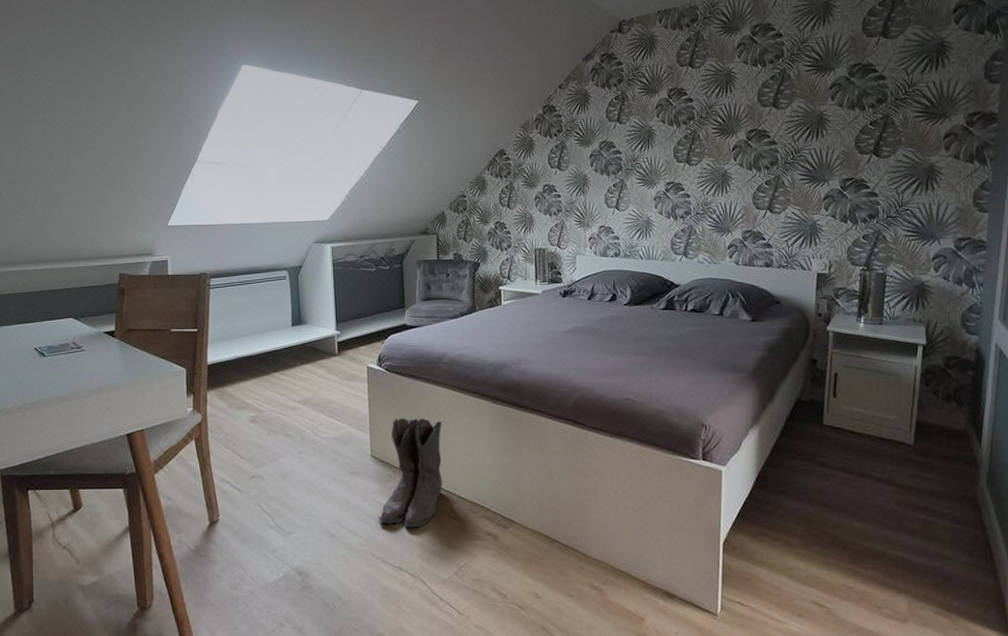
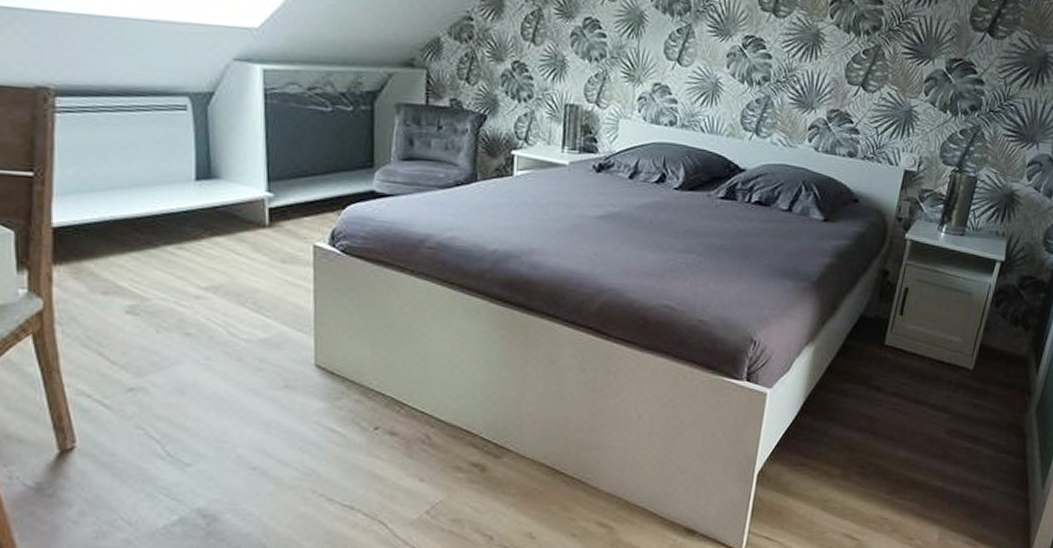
boots: present [377,418,444,528] -> none [321,317,422,458]

